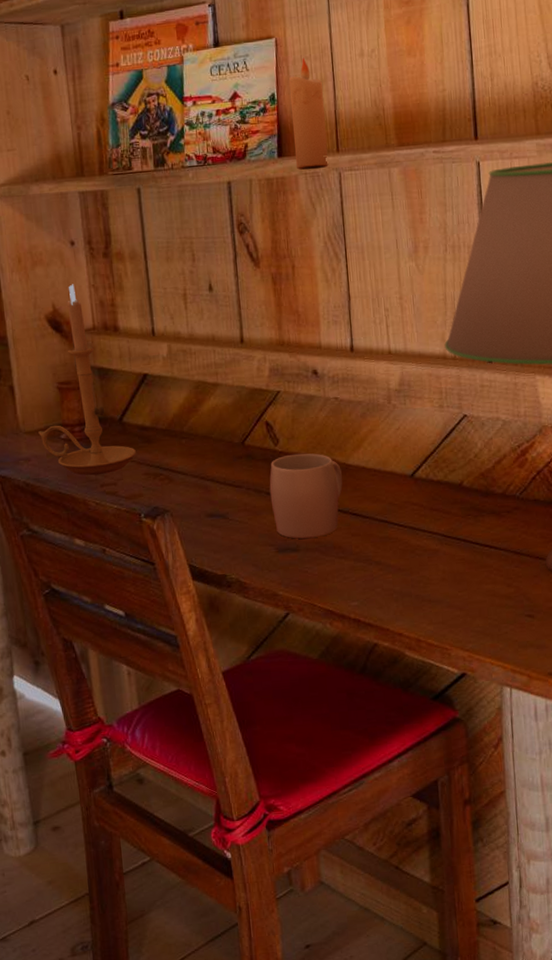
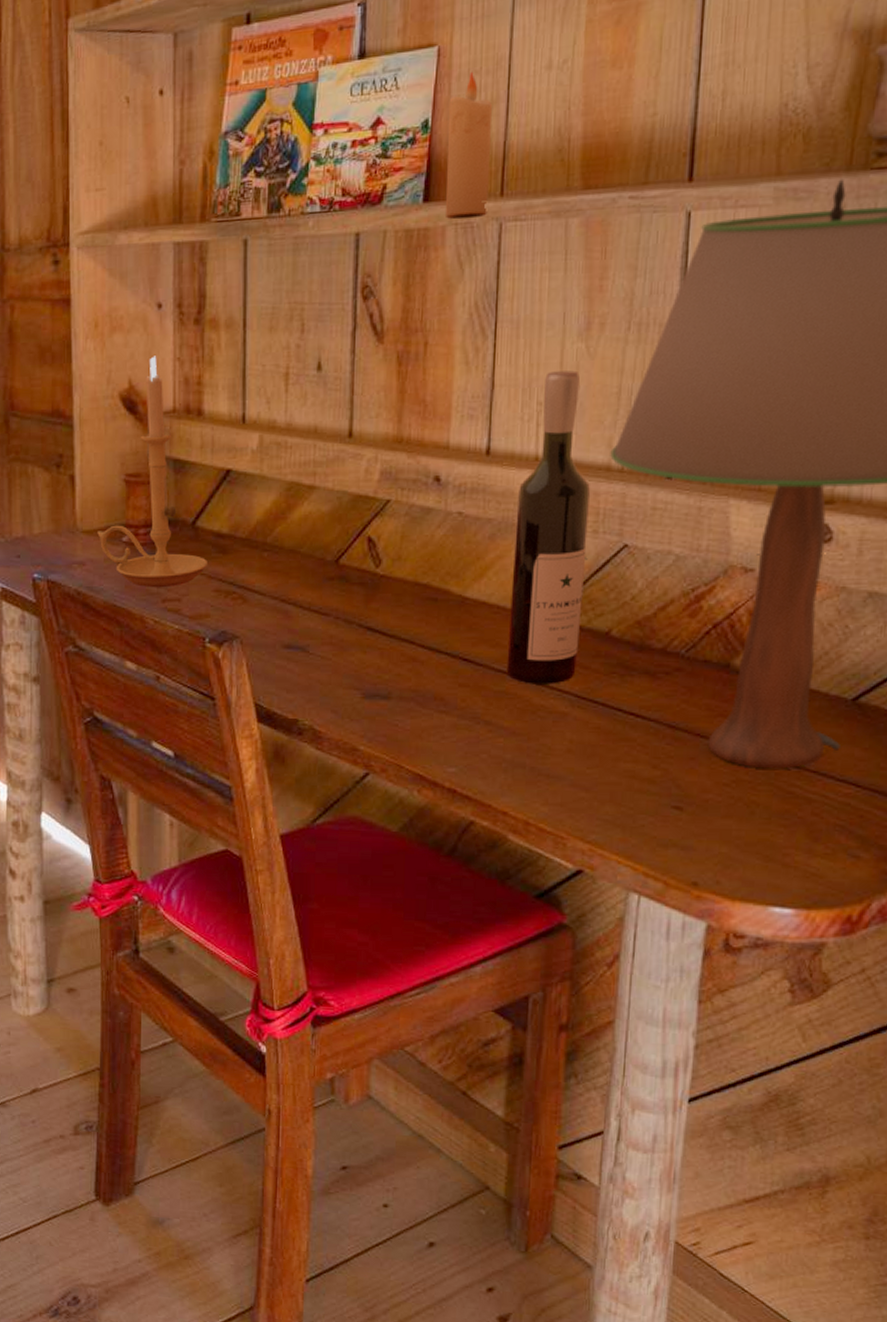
mug: present [269,453,343,539] -> none [363,579,456,684]
bottle: none [378,283,441,530] -> present [506,370,591,684]

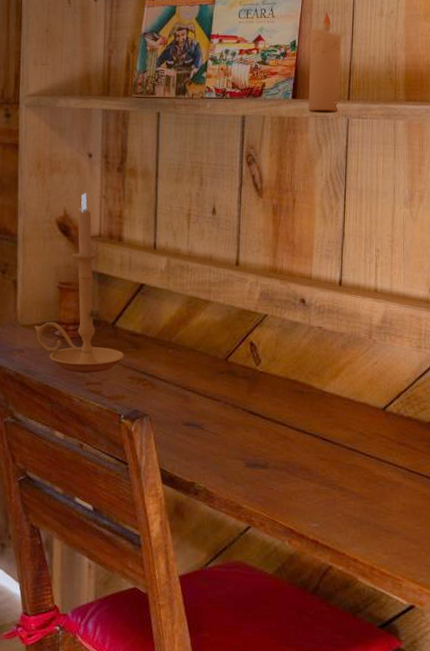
bottle: present [506,370,591,684] -> none [355,228,415,460]

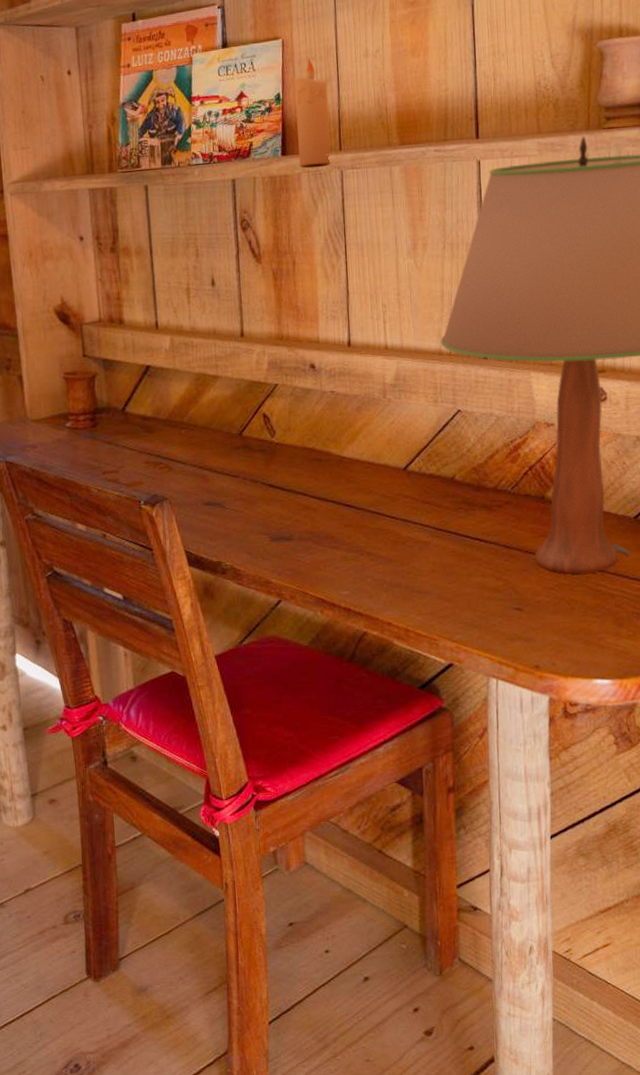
candle holder: present [34,193,124,374] -> none [45,278,137,463]

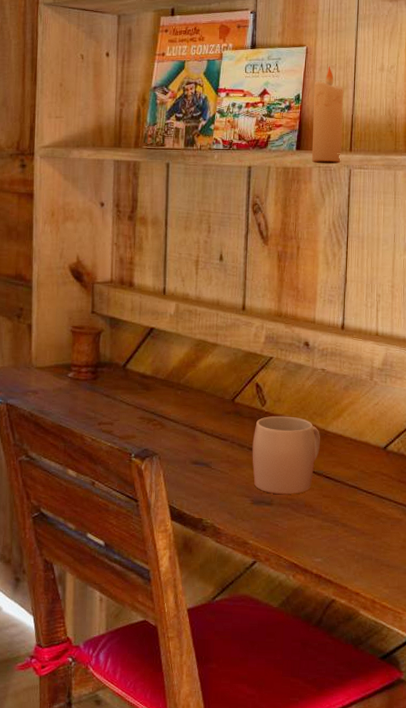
mug: none [265,445,337,528] -> present [252,415,320,494]

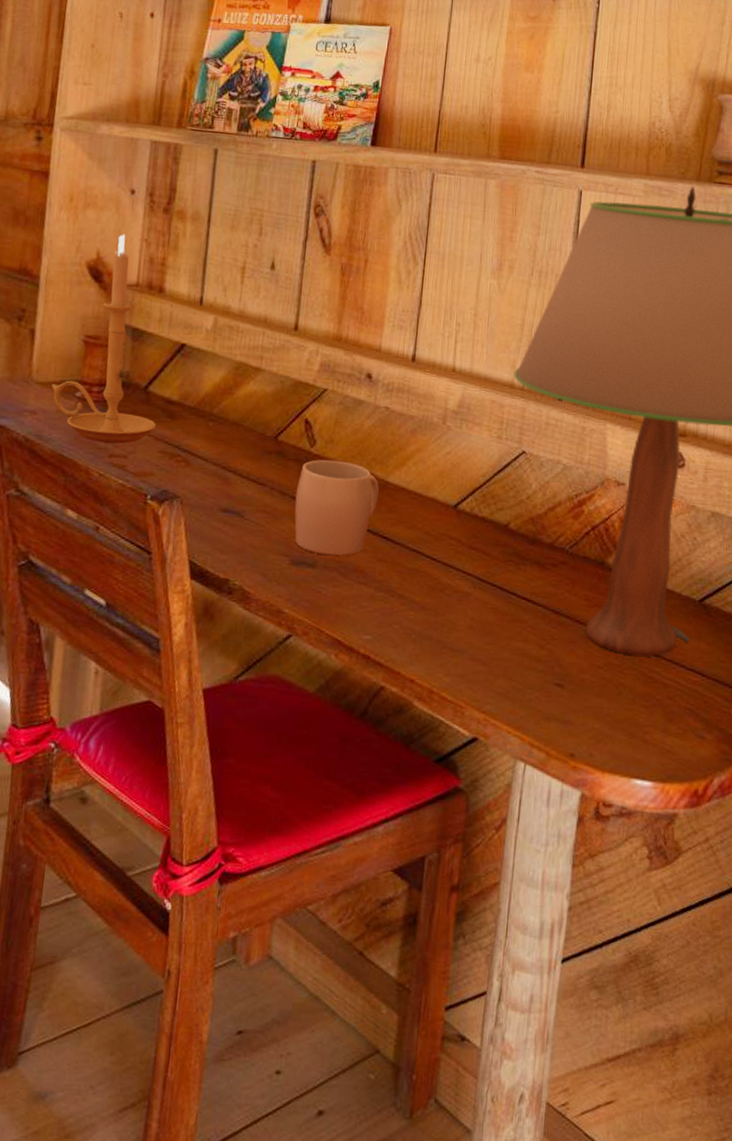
candle holder: none [48,240,134,414] -> present [51,234,156,444]
candle: present [311,66,344,165] -> none [388,51,432,166]

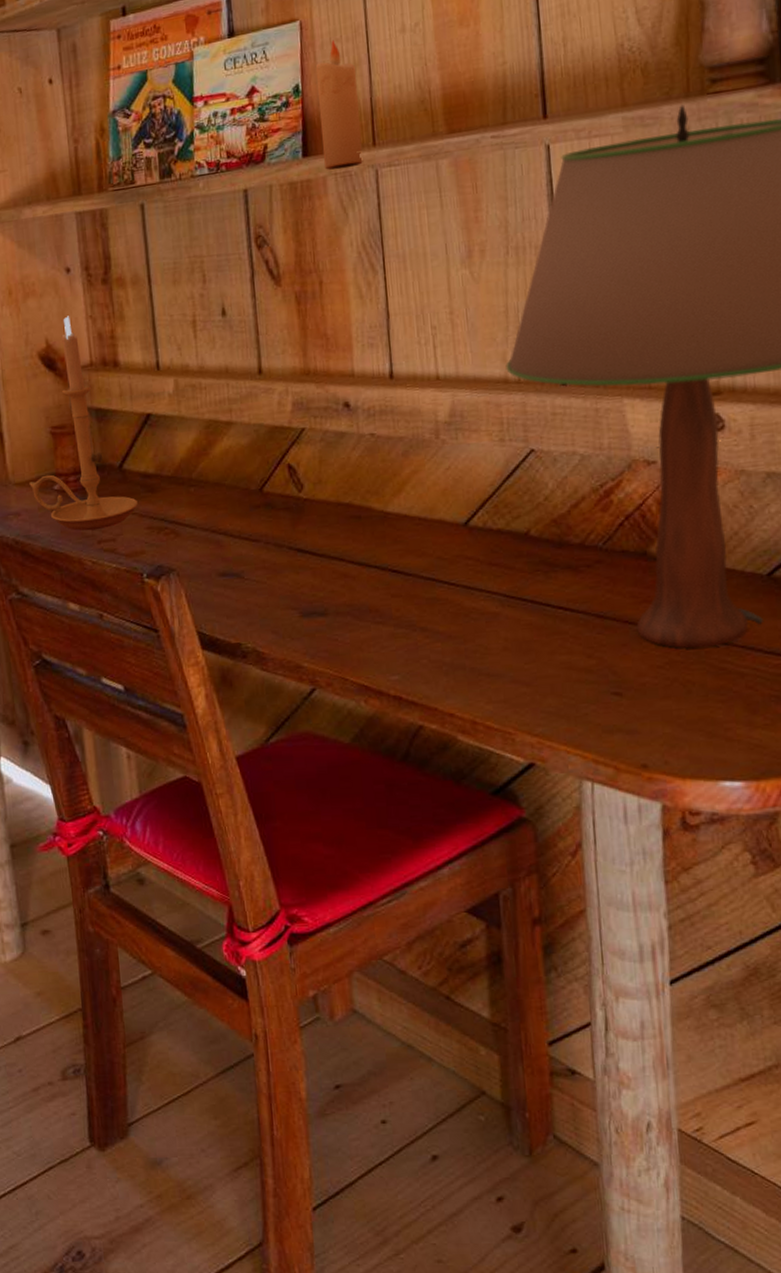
mug: present [294,459,379,556] -> none [292,500,380,601]
candle: none [388,51,432,166] -> present [315,39,363,171]

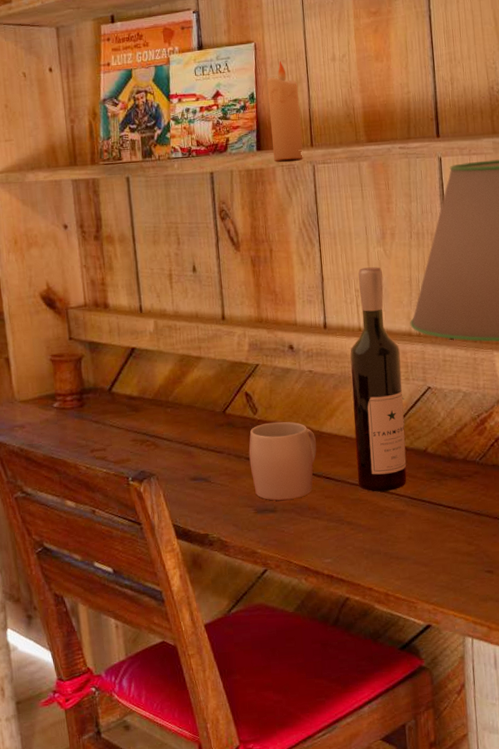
candle holder: present [29,316,138,531] -> none [32,264,124,442]
mug: none [292,500,380,601] -> present [248,421,317,501]
bottle: none [424,295,502,589] -> present [349,267,407,492]

